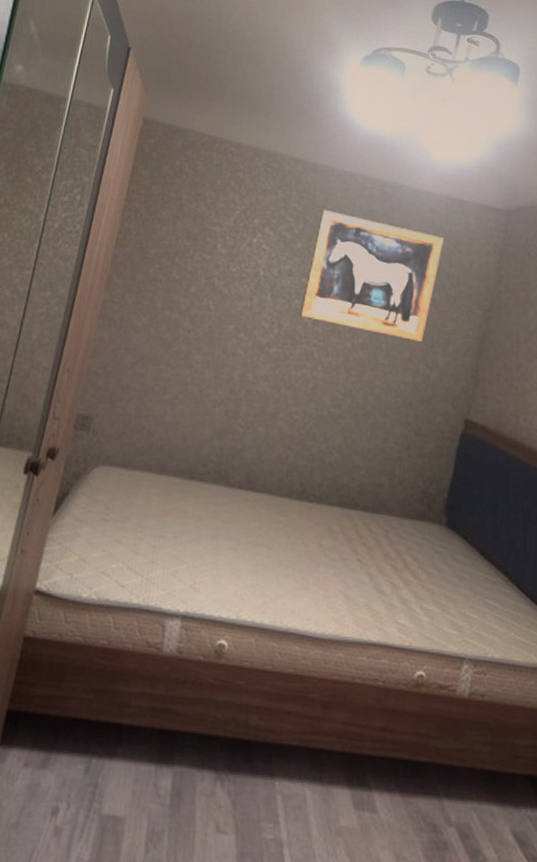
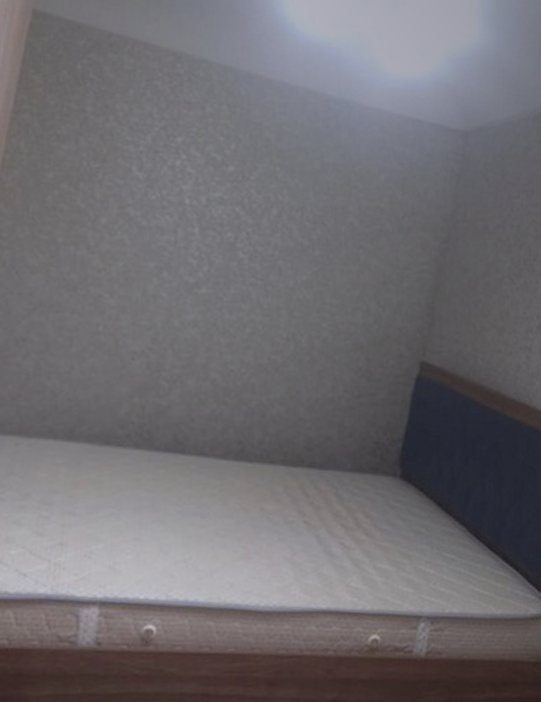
wall art: present [300,209,445,342] -> none [234,127,397,278]

